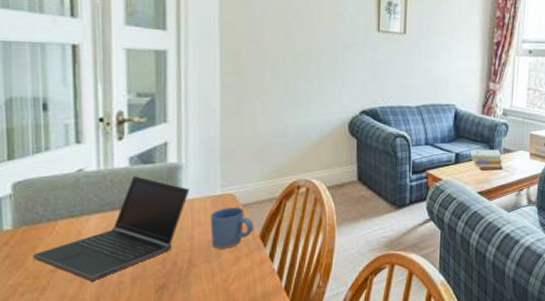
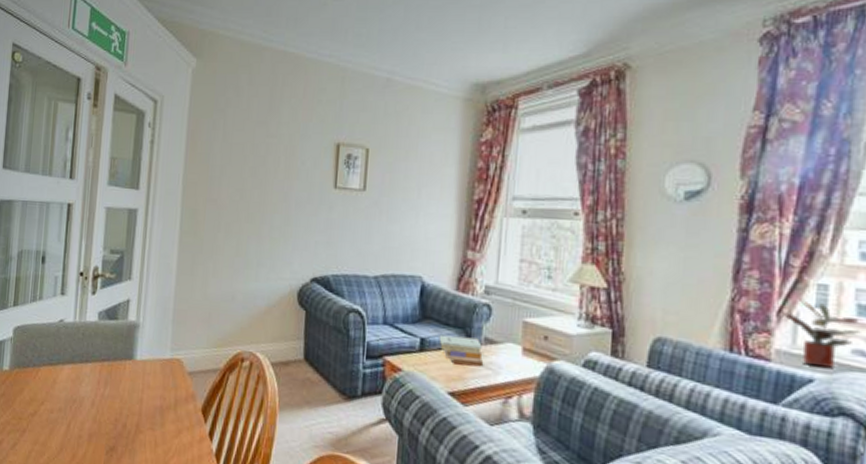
laptop computer: present [33,176,190,282] -> none [20,330,144,432]
mug: present [210,207,254,249] -> none [157,373,197,418]

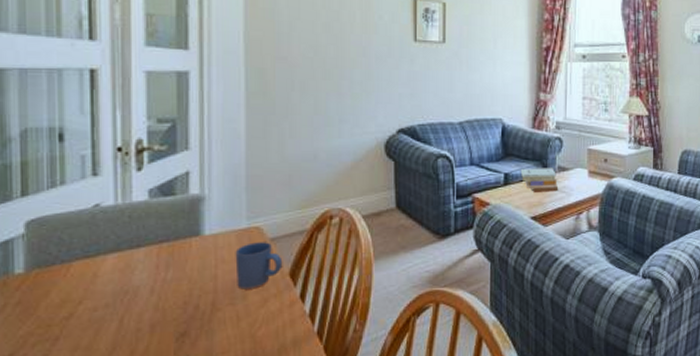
mug: none [157,373,197,418] -> present [235,242,283,290]

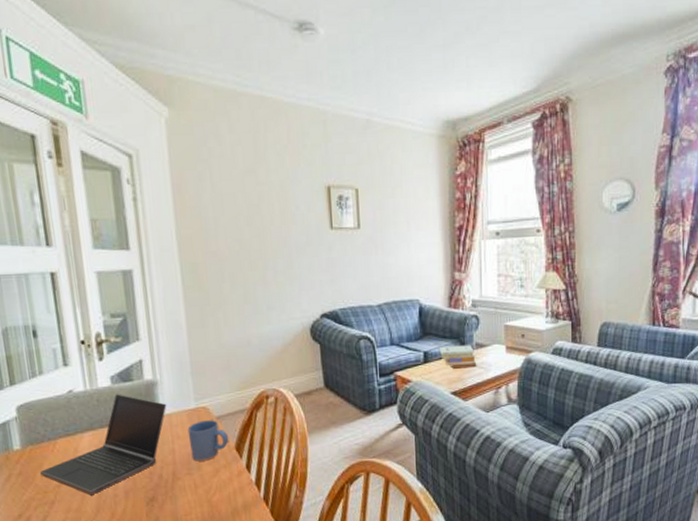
laptop computer: none [46,209,213,330] -> present [40,394,167,495]

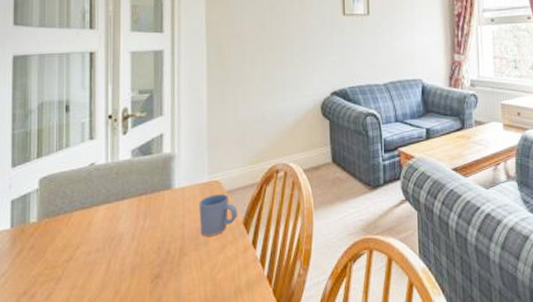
laptop computer: present [40,394,167,495] -> none [52,167,182,271]
books: present [439,345,477,369] -> none [440,122,477,145]

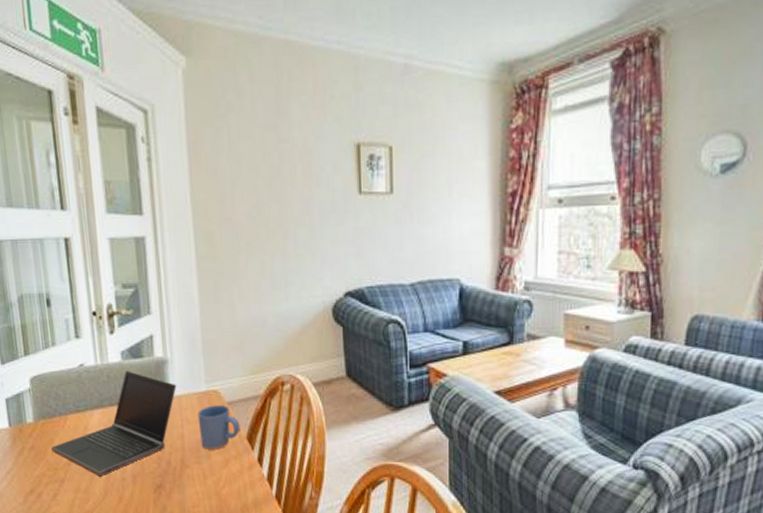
laptop computer: none [52,167,182,271] -> present [51,371,177,477]

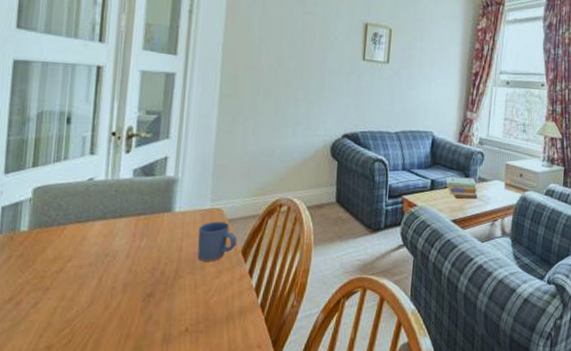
laptop computer: present [51,371,177,477] -> none [42,187,183,285]
books: none [481,335,528,363] -> present [445,176,478,199]

